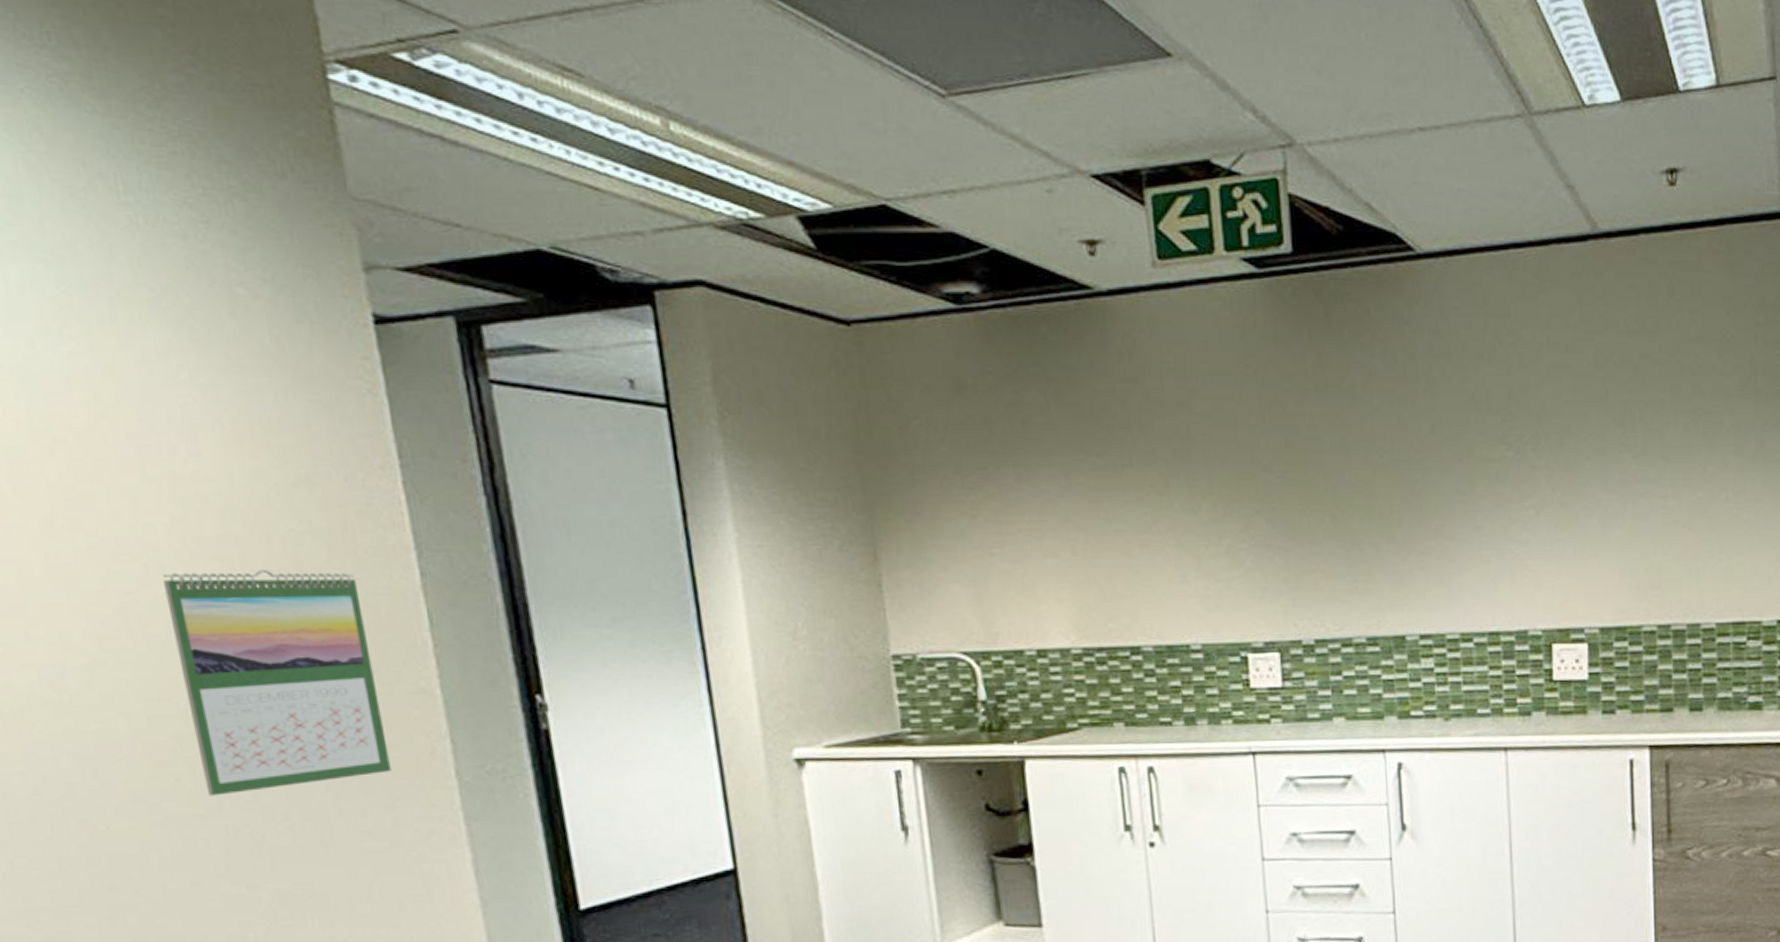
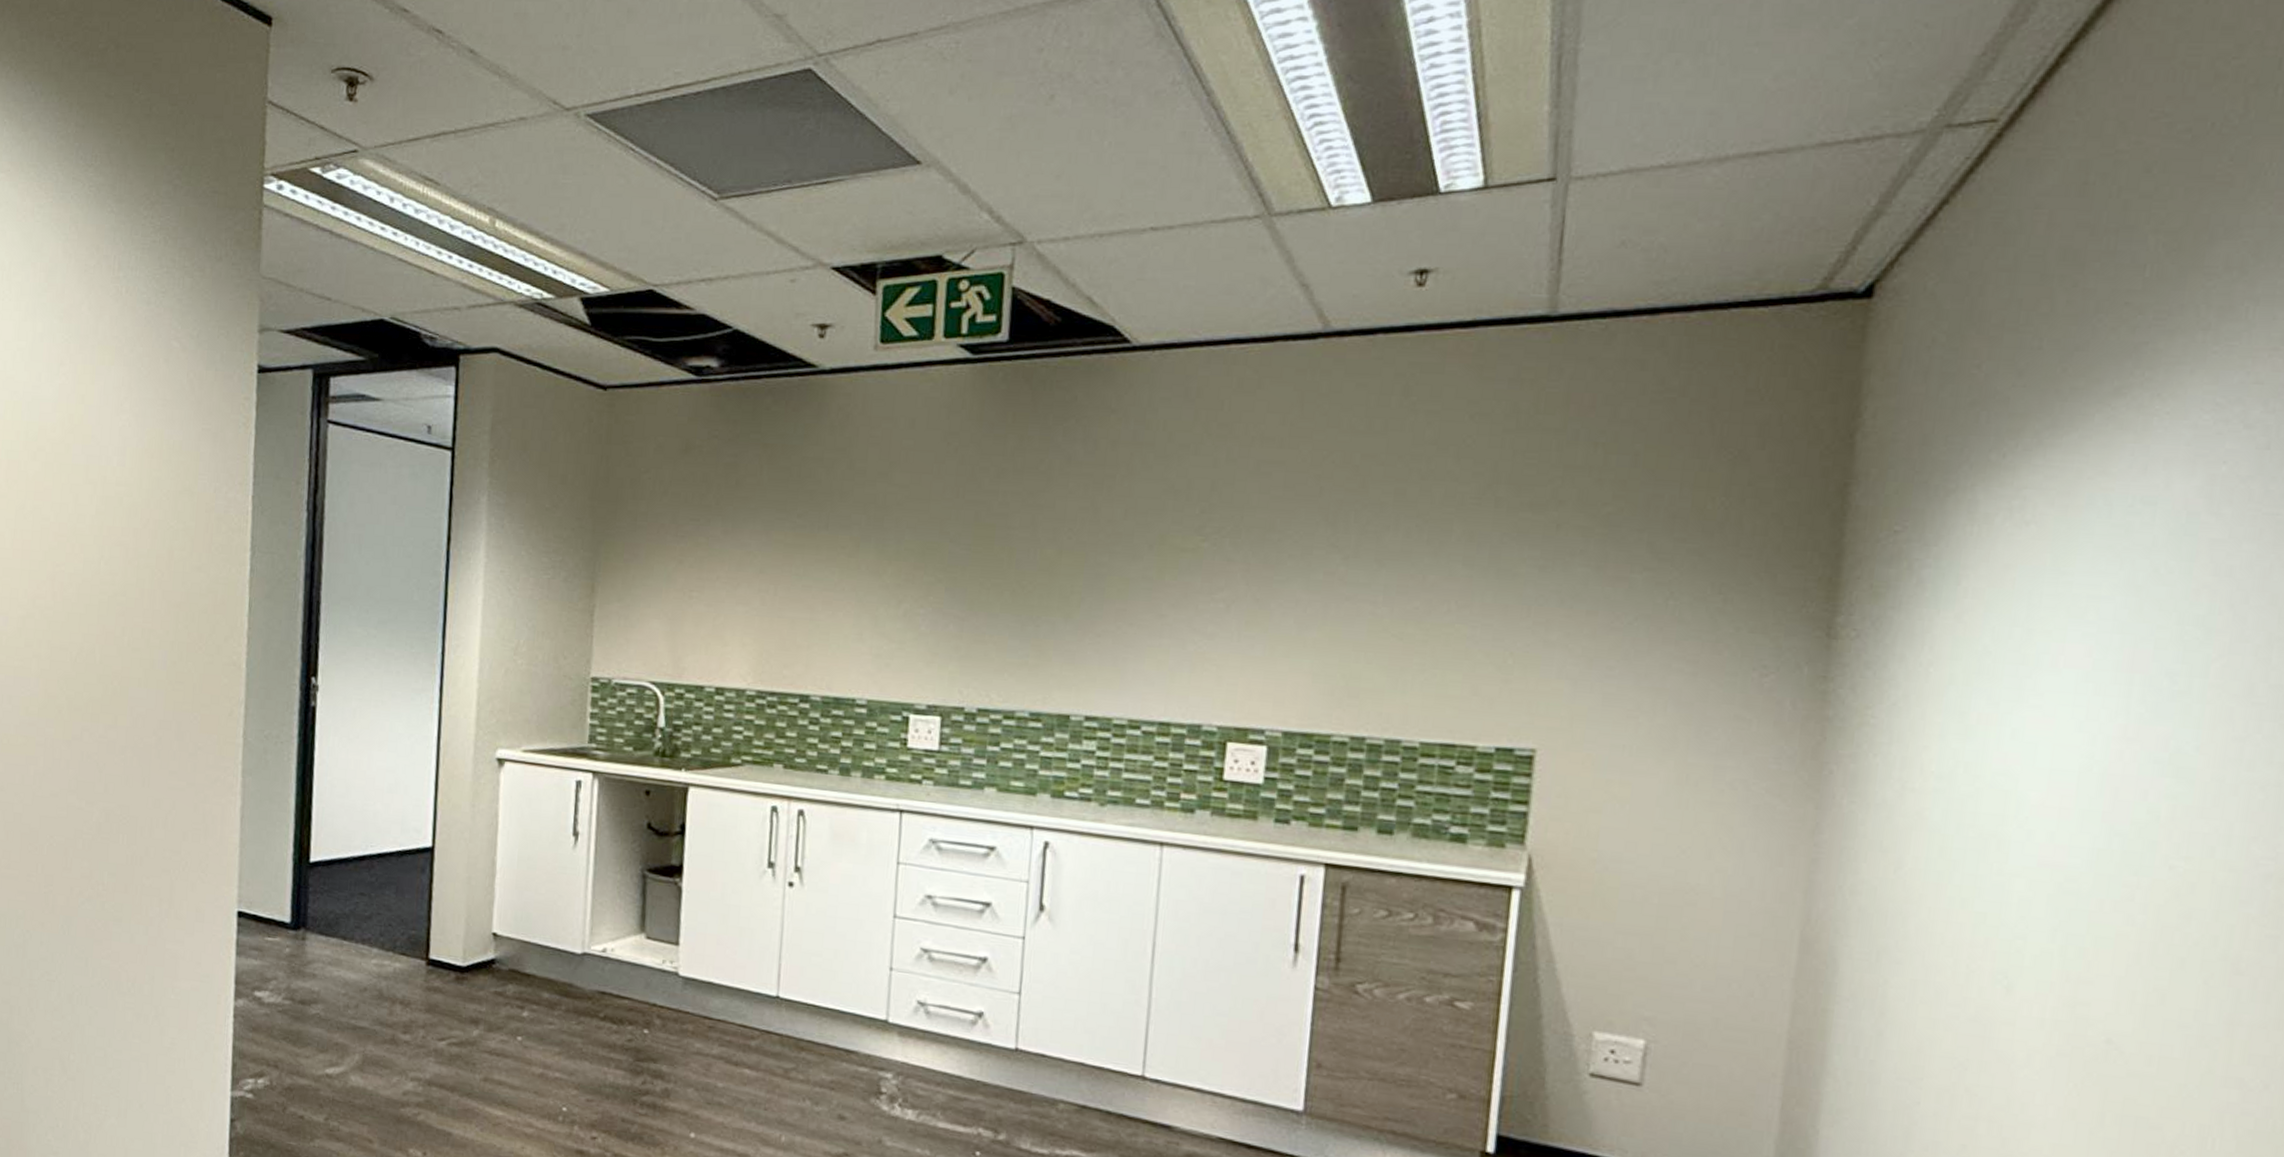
calendar: present [163,570,391,796] -> none [76,553,206,728]

